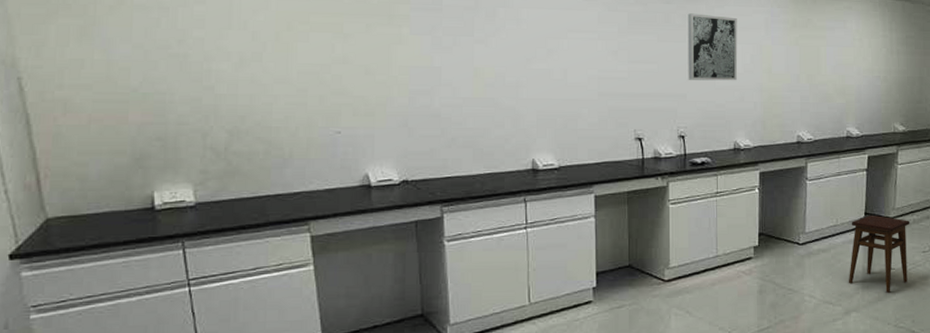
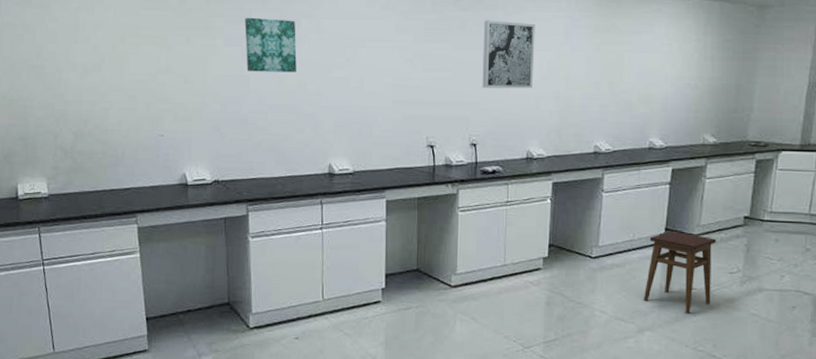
wall art: none [434,4,494,64] -> present [244,17,297,72]

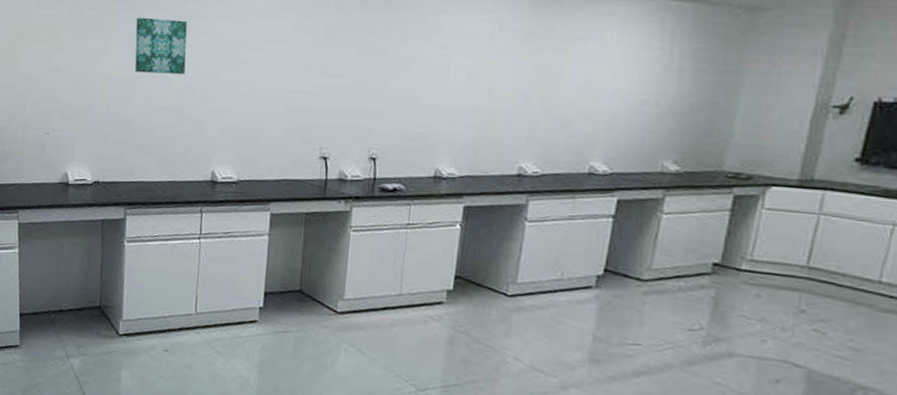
wall art: present [482,20,535,89] -> none [386,22,455,100]
stool: present [643,230,717,314] -> none [570,272,674,373]

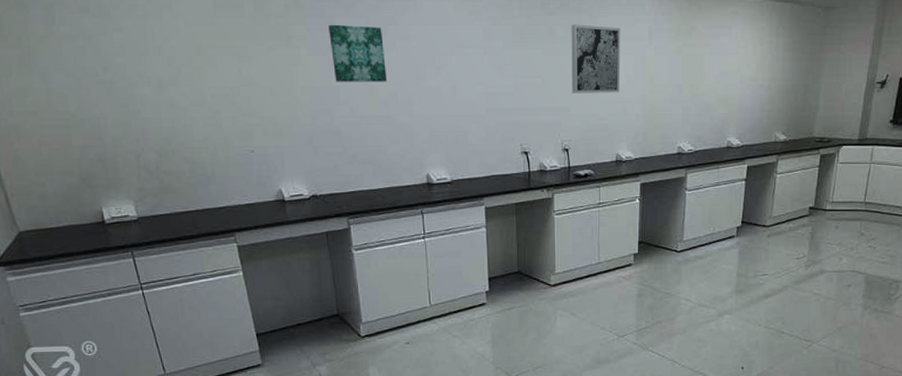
wall art: none [386,22,455,100] -> present [571,24,621,93]

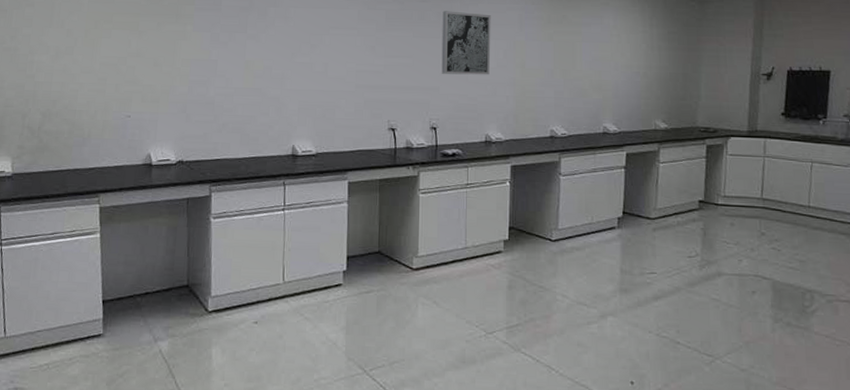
wall art: present [328,24,387,82] -> none [214,5,264,57]

